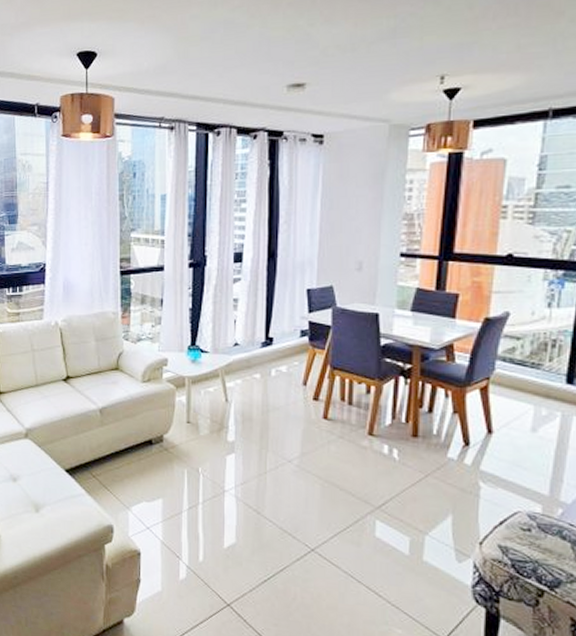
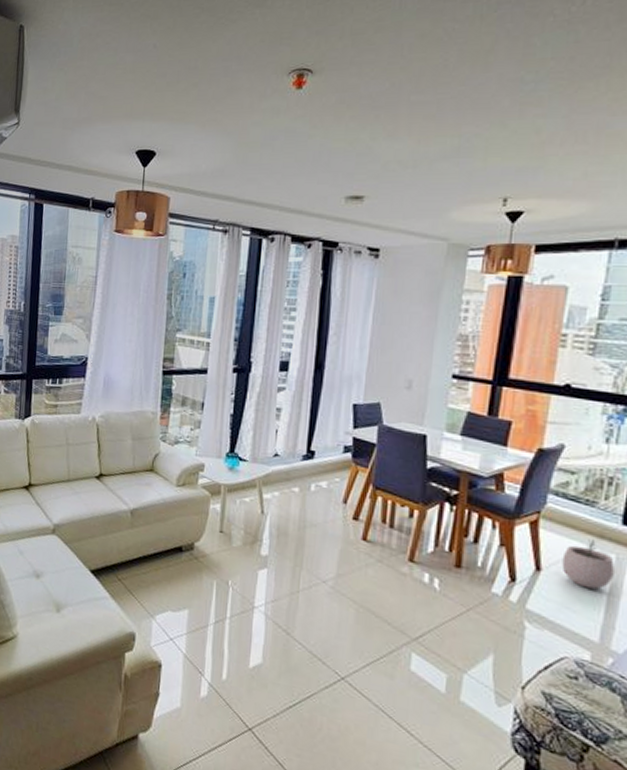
plant pot: none [511,399,560,446] -> present [561,539,615,590]

